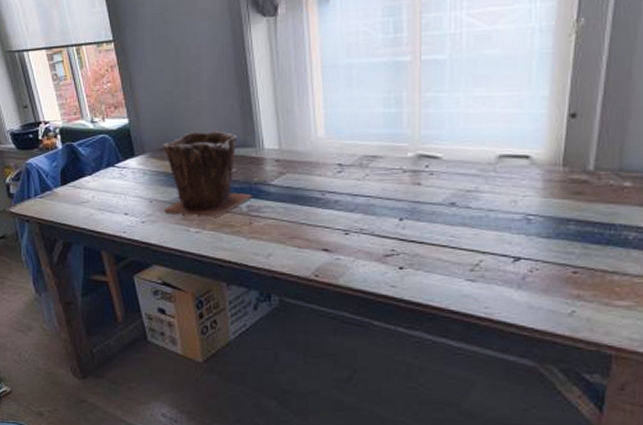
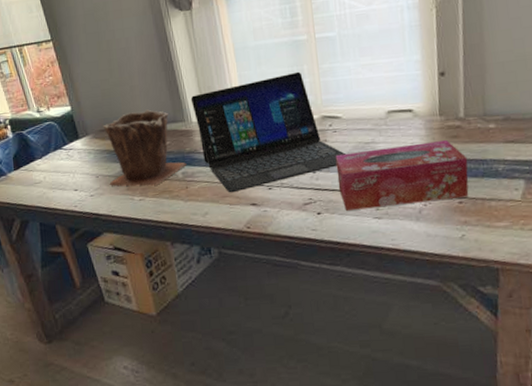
laptop: none [265,99,443,234] -> present [190,71,347,193]
tissue box: none [428,197,591,269] -> present [335,140,469,211]

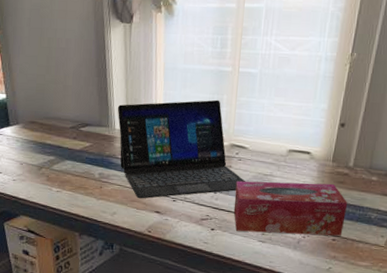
plant pot: present [103,109,187,187] -> none [31,110,104,181]

